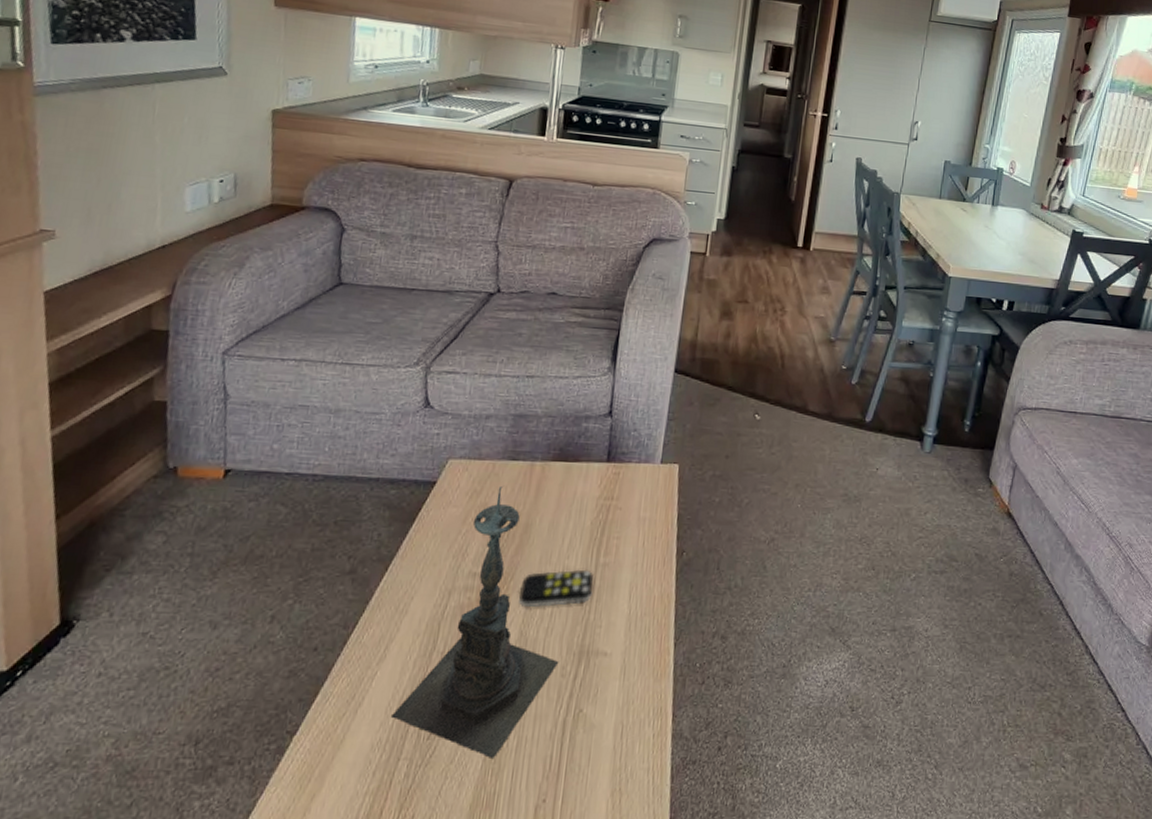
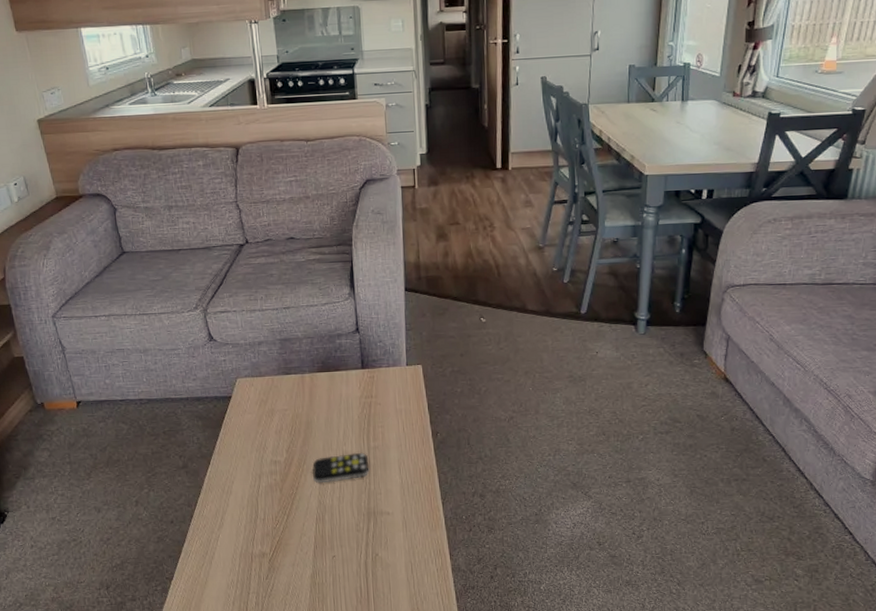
candle holder: present [392,487,559,758] -> none [237,395,353,590]

